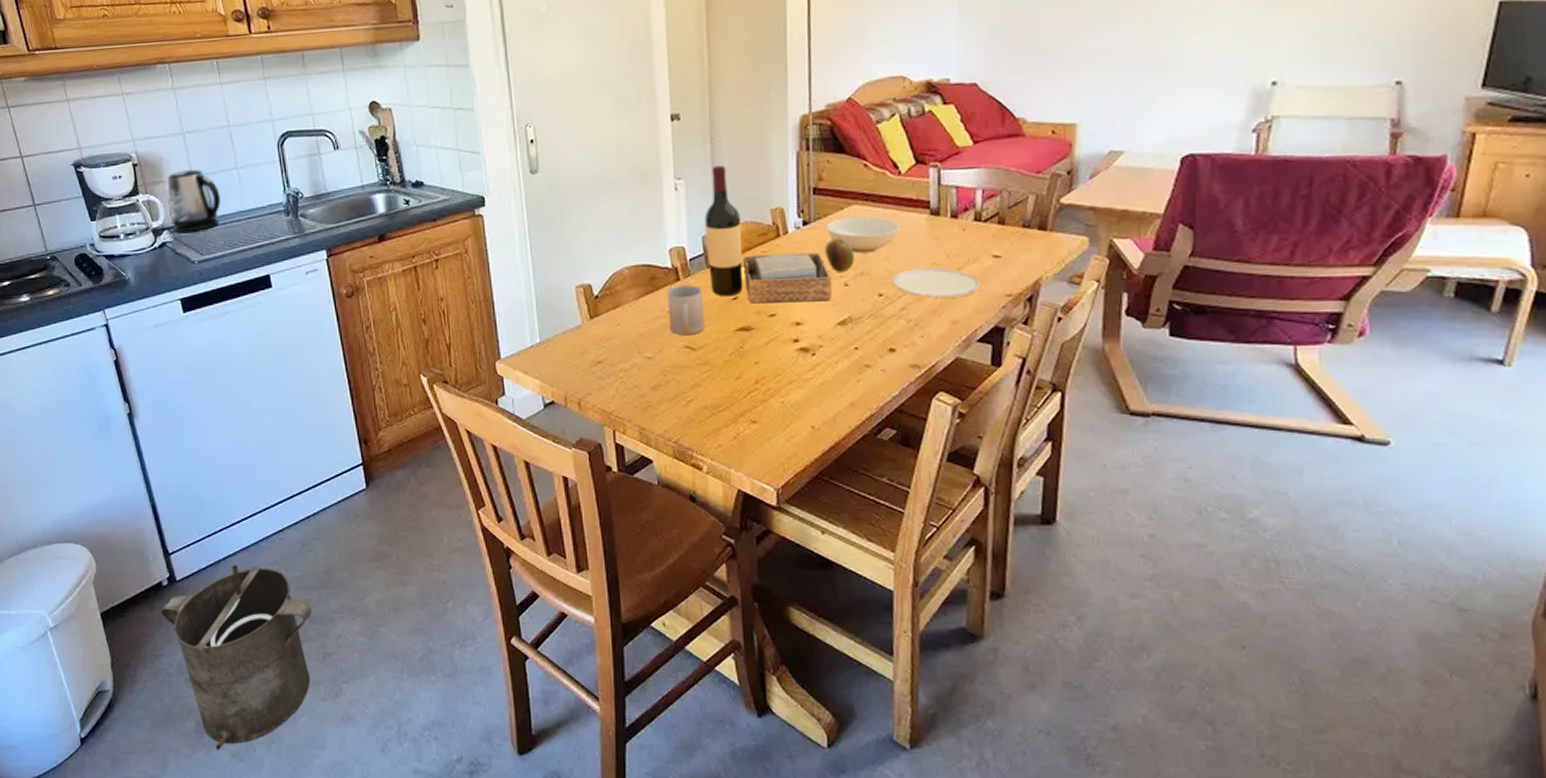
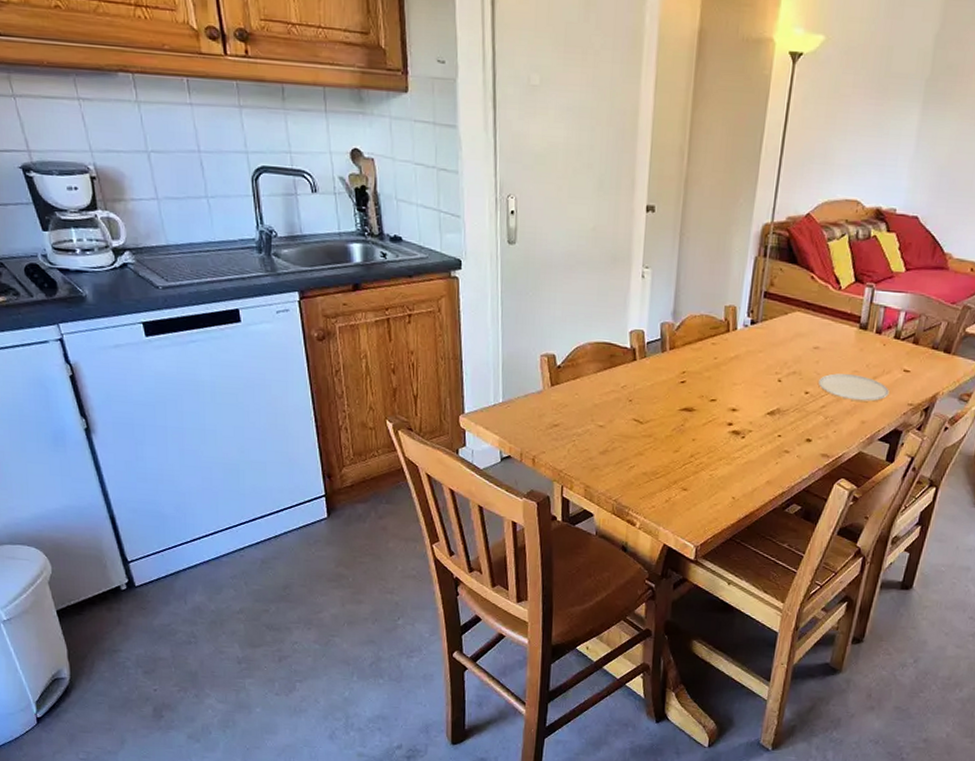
bucket: present [160,565,312,751] -> none [118,576,270,733]
kettle: present [167,169,220,234] -> none [129,190,188,258]
mug: present [667,285,705,336] -> none [621,365,655,410]
wine bottle: present [704,165,743,297] -> none [662,259,698,380]
napkin holder: present [742,252,833,304] -> none [693,345,769,393]
fruit: present [825,238,855,273] -> none [766,339,791,371]
bowl: present [826,216,899,253] -> none [770,322,832,355]

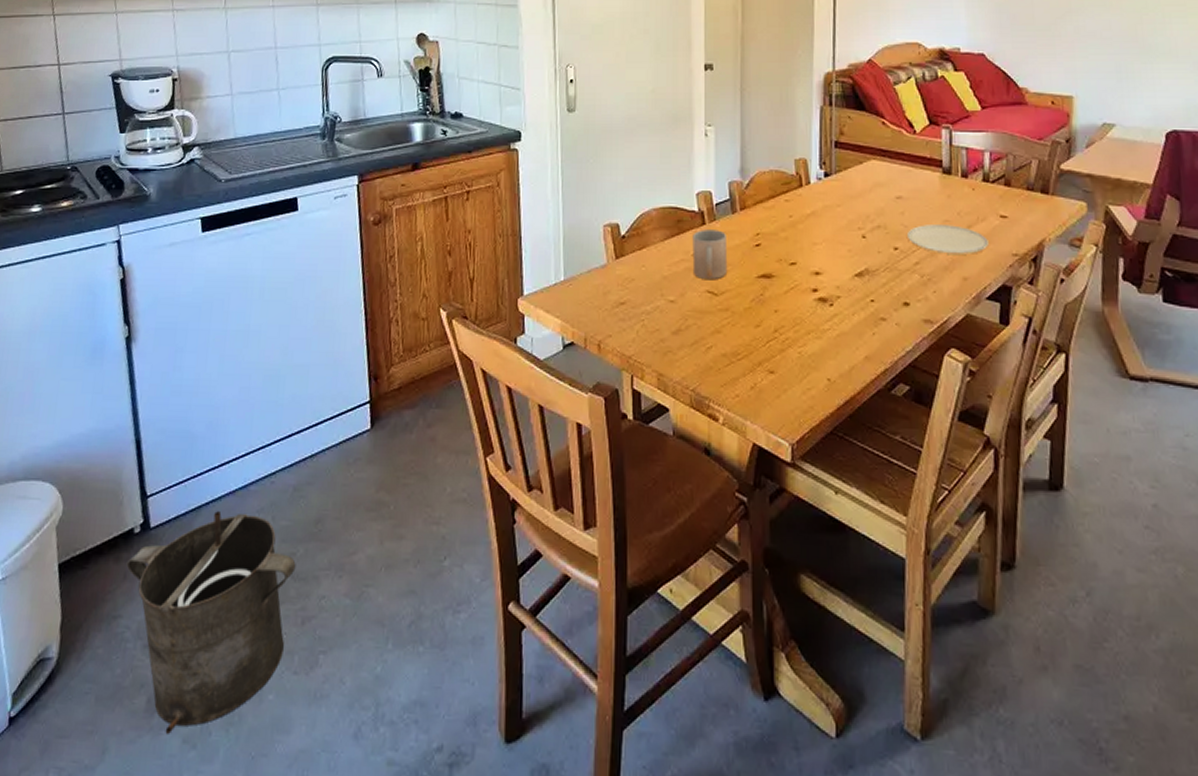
bucket: none [118,576,270,733] -> present [126,511,296,735]
mug: none [621,365,655,410] -> present [692,230,728,280]

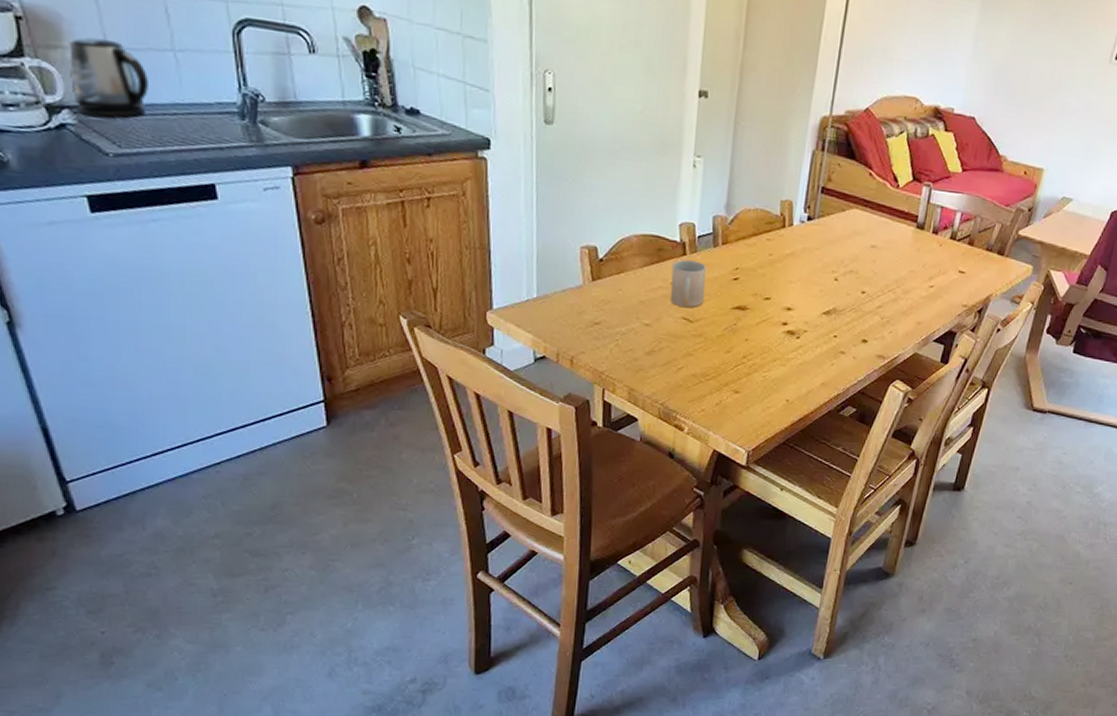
bucket: present [126,511,296,735] -> none [52,496,253,682]
kettle: none [204,87,258,151] -> present [69,37,148,119]
plate: present [907,225,989,254] -> none [875,273,945,303]

